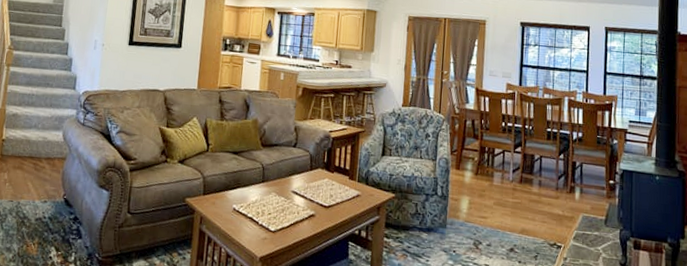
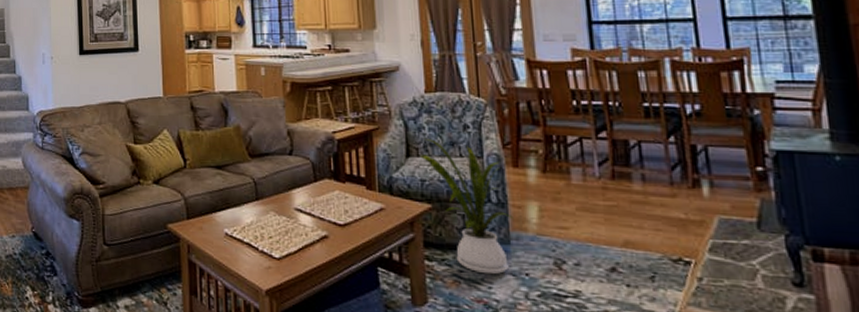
house plant: none [391,141,451,251] -> present [419,138,514,275]

